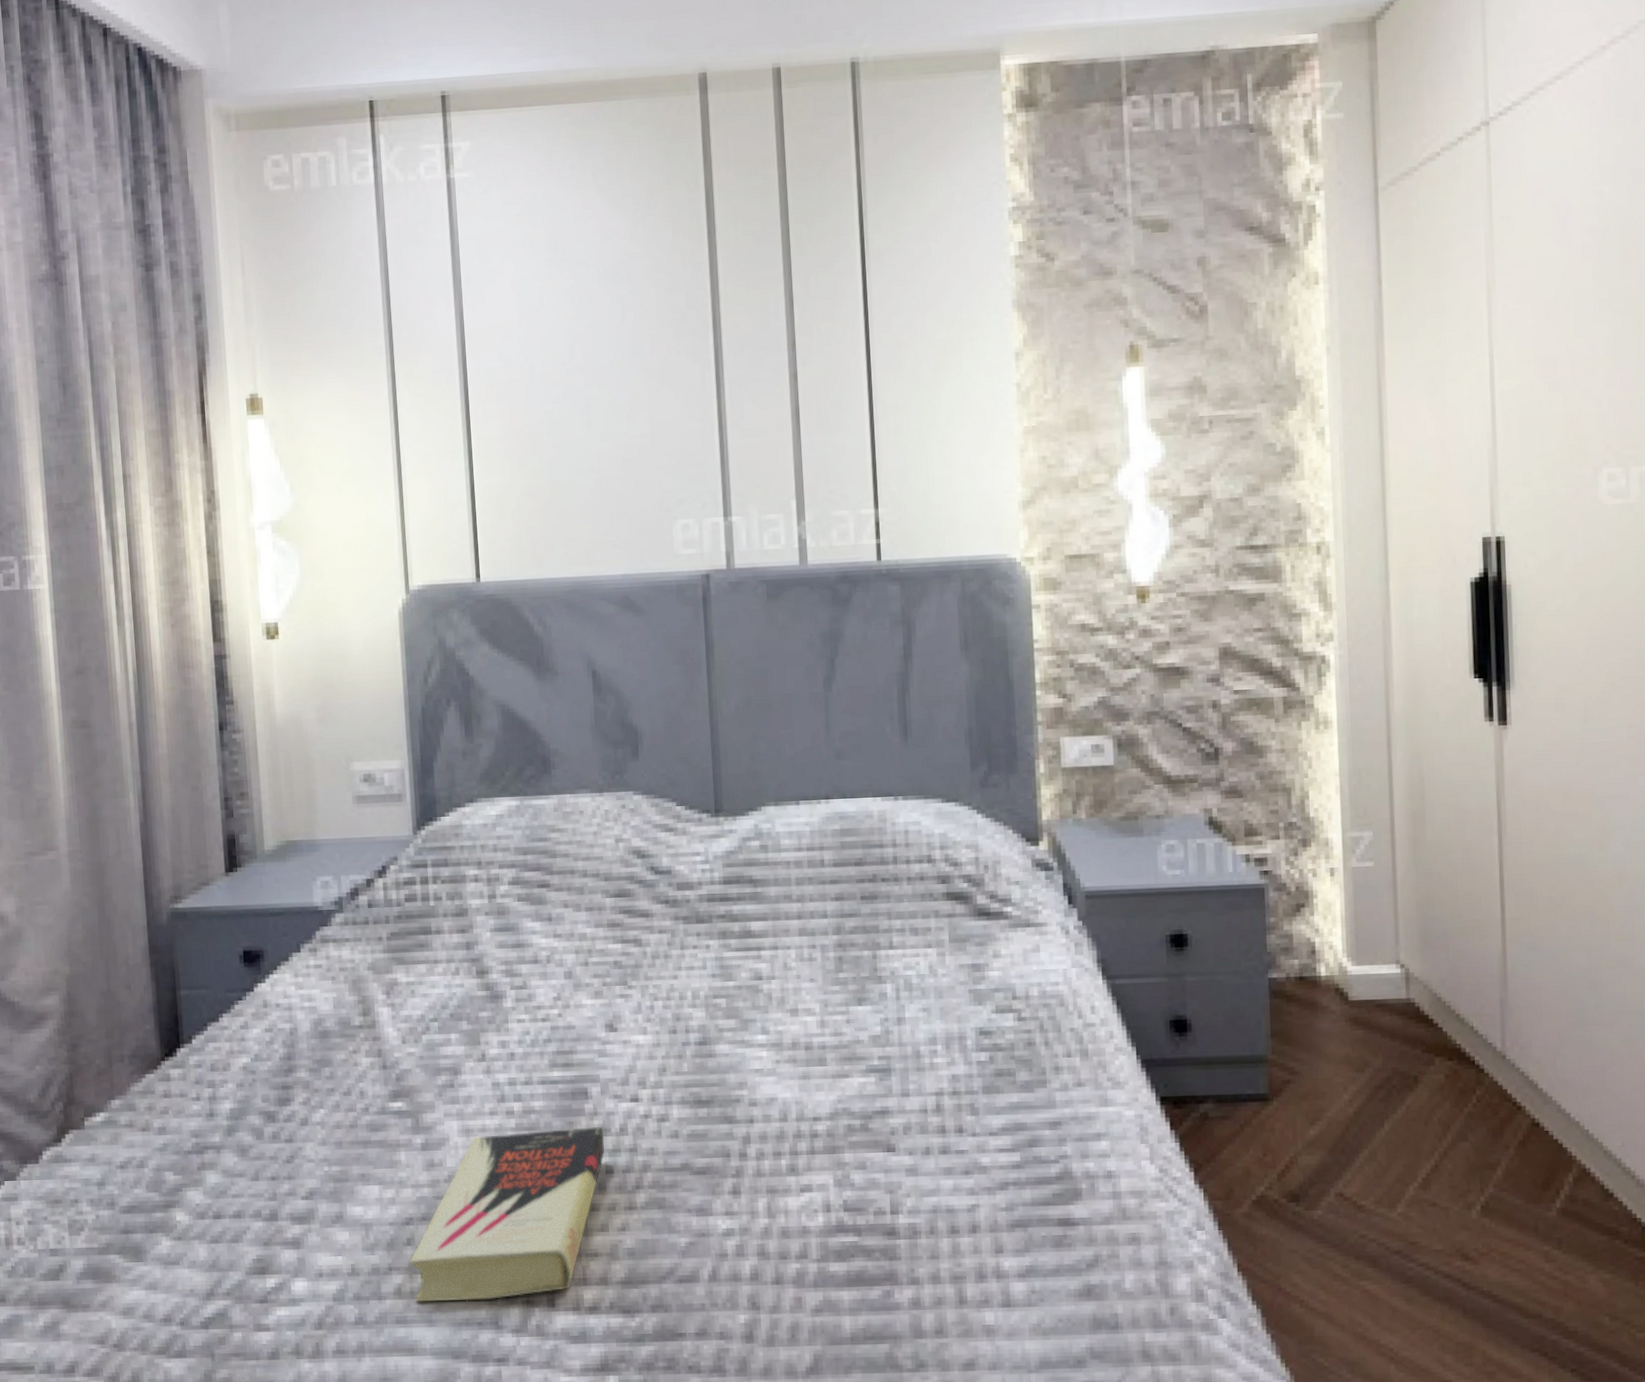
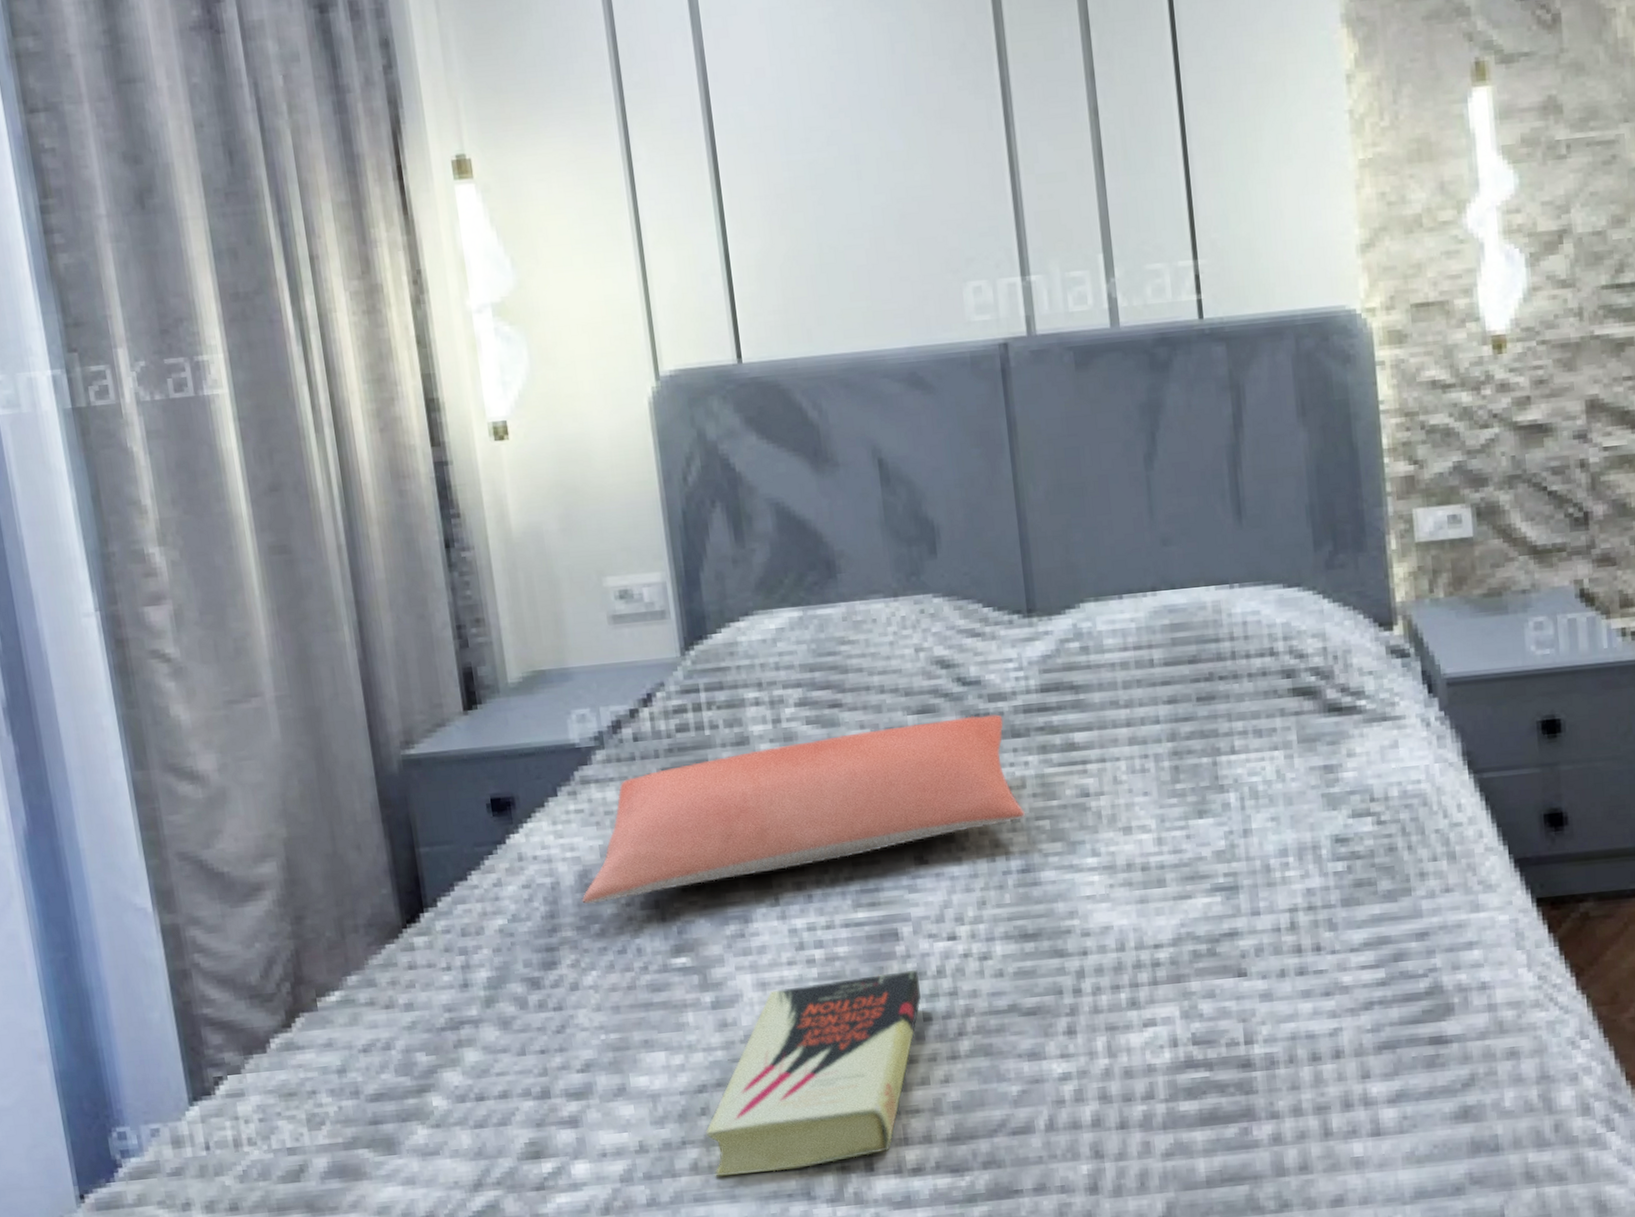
pillow: none [315,901,705,1050] -> present [582,714,1026,905]

